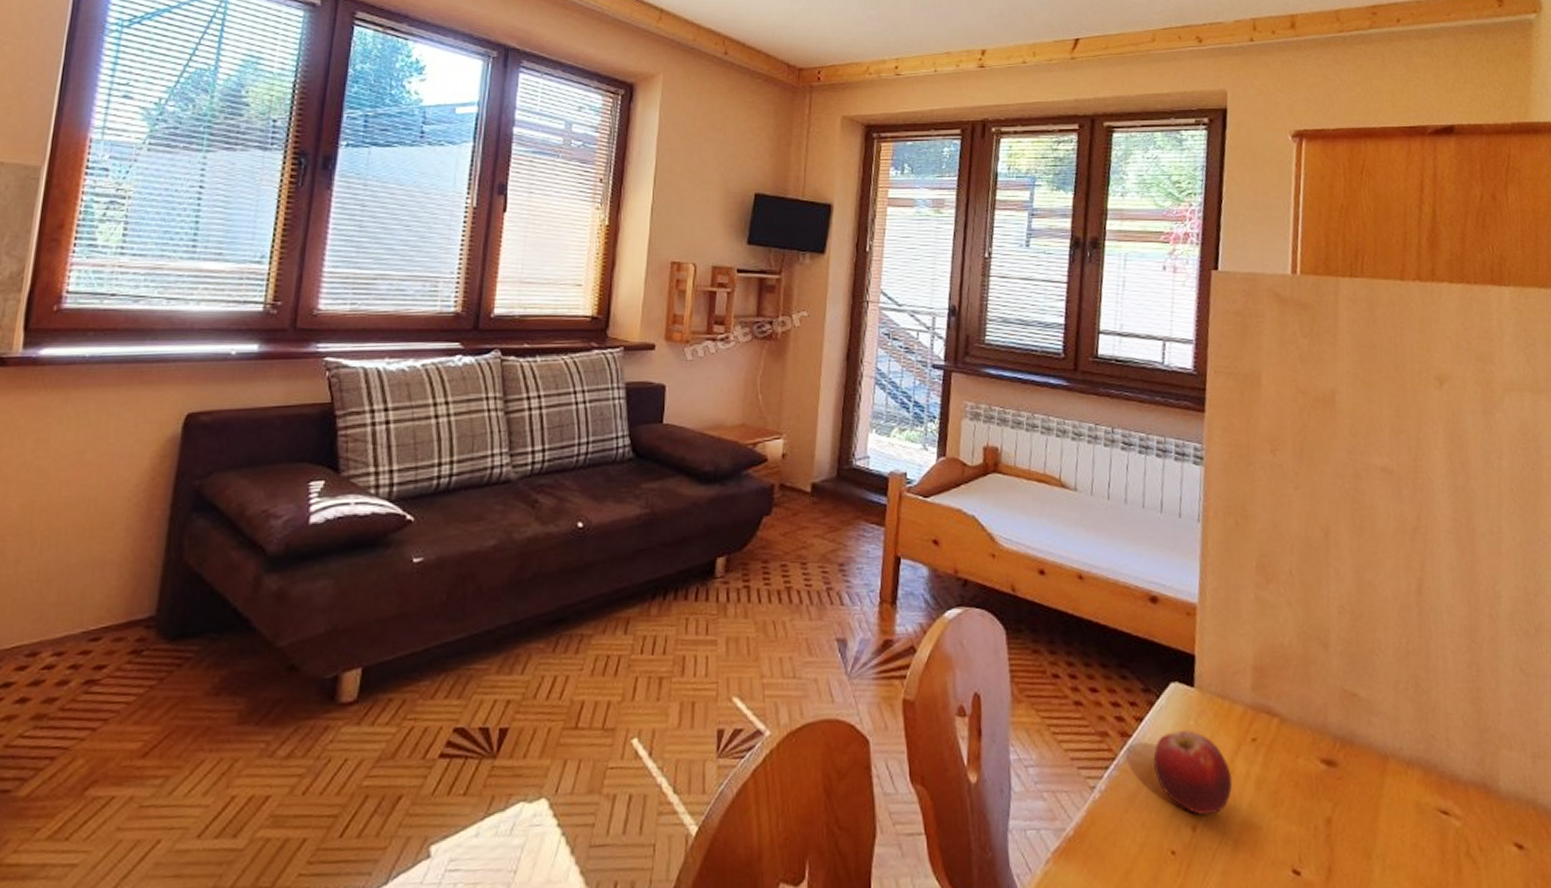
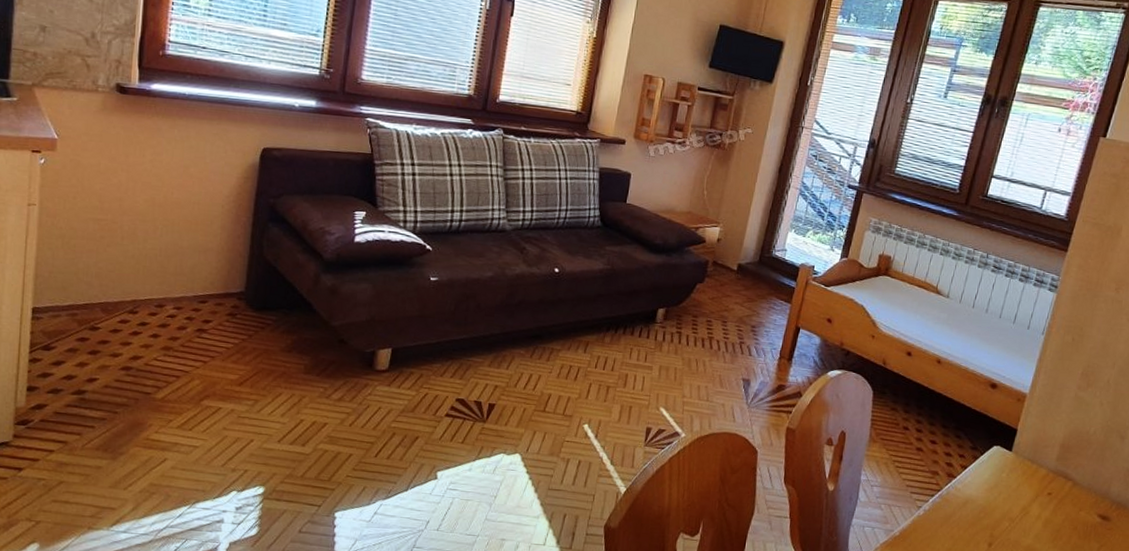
fruit: present [1153,730,1233,815] -> none [968,479,1027,538]

